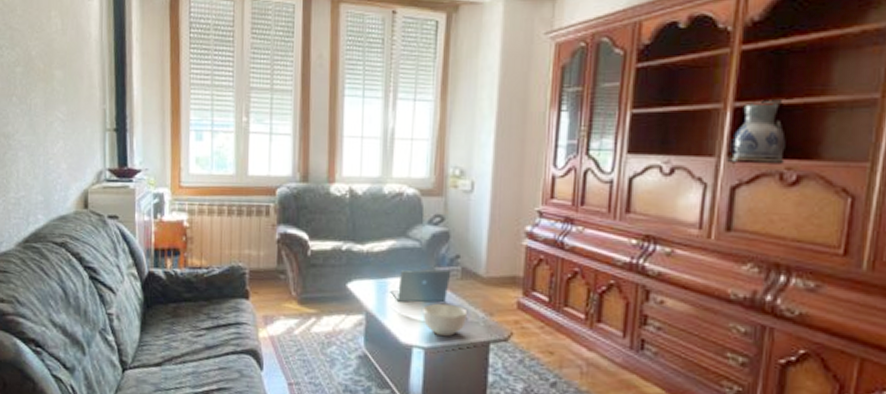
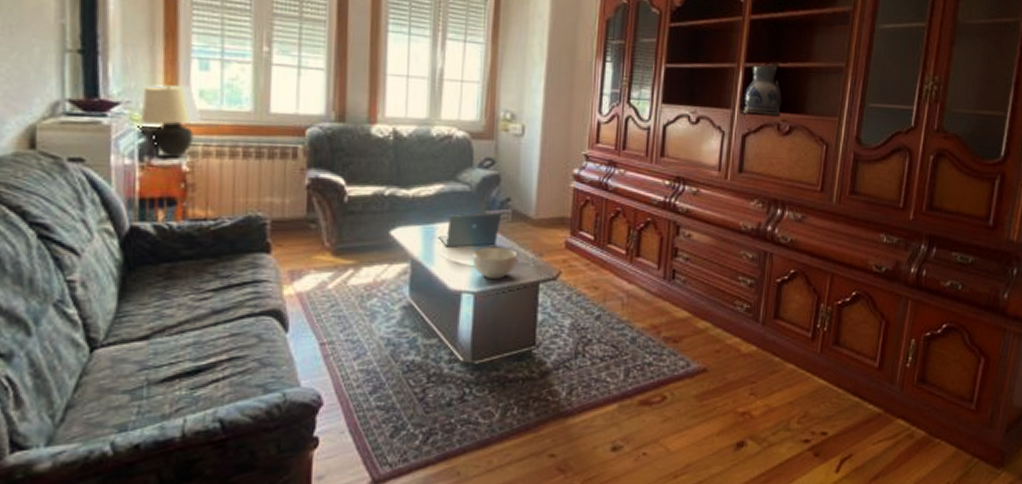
table lamp: none [155,154,196,215] -> present [140,84,200,157]

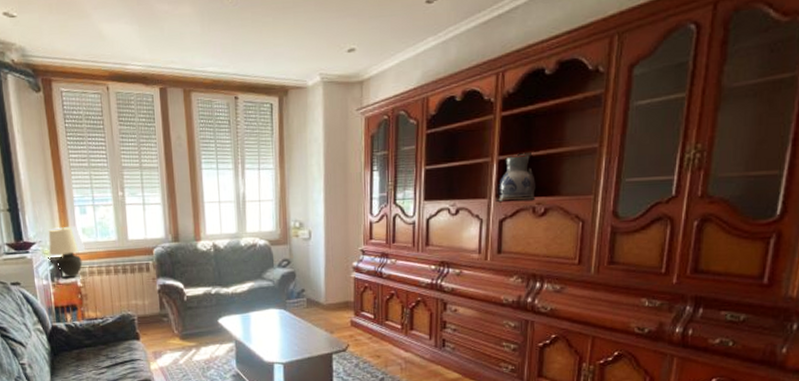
laptop: present [438,213,502,247] -> none [253,301,299,330]
bowl: present [472,246,518,280] -> none [279,327,314,353]

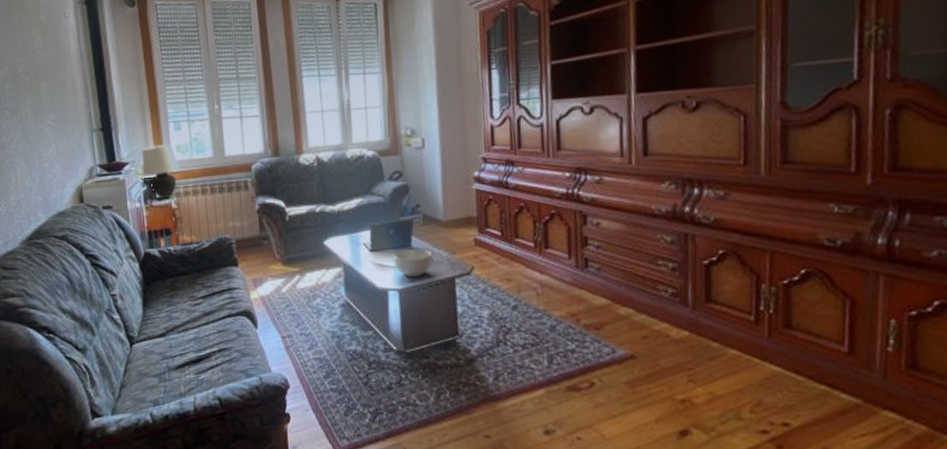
laptop: none [253,301,299,330] -> present [362,218,415,252]
bowl: none [279,327,314,353] -> present [393,248,433,278]
ceramic pitcher: present [494,154,536,203] -> none [635,42,684,98]

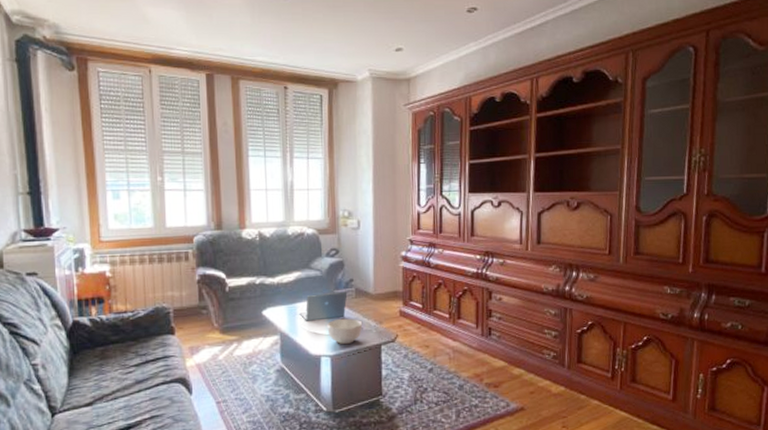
table lamp: present [141,144,180,199] -> none [74,212,116,267]

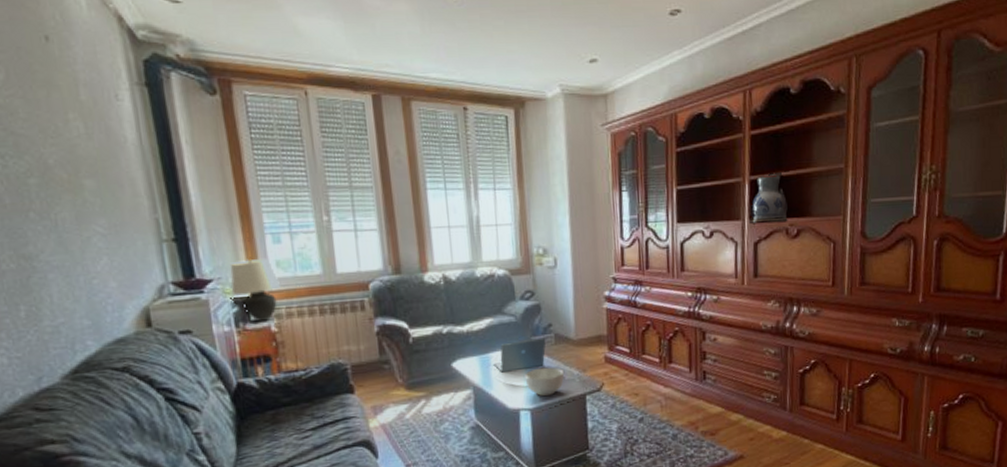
table lamp: none [74,212,116,267] -> present [230,259,280,321]
ceramic pitcher: none [533,152,569,197] -> present [748,174,788,225]

